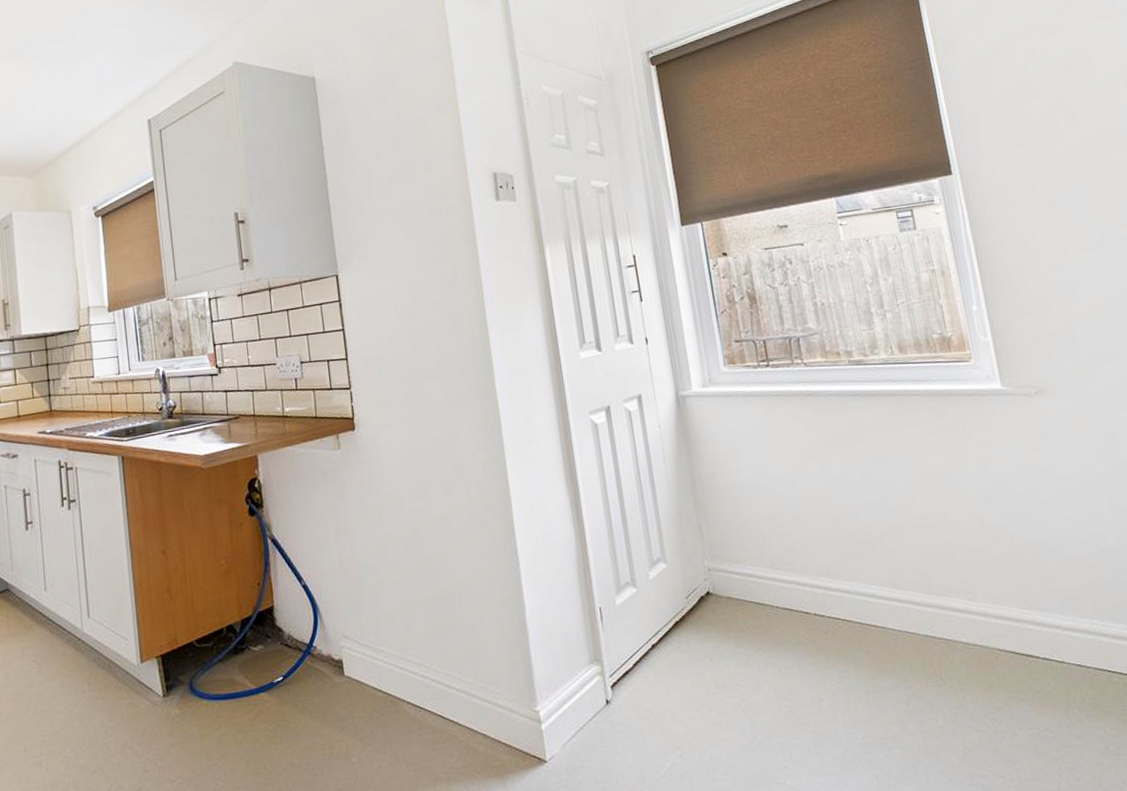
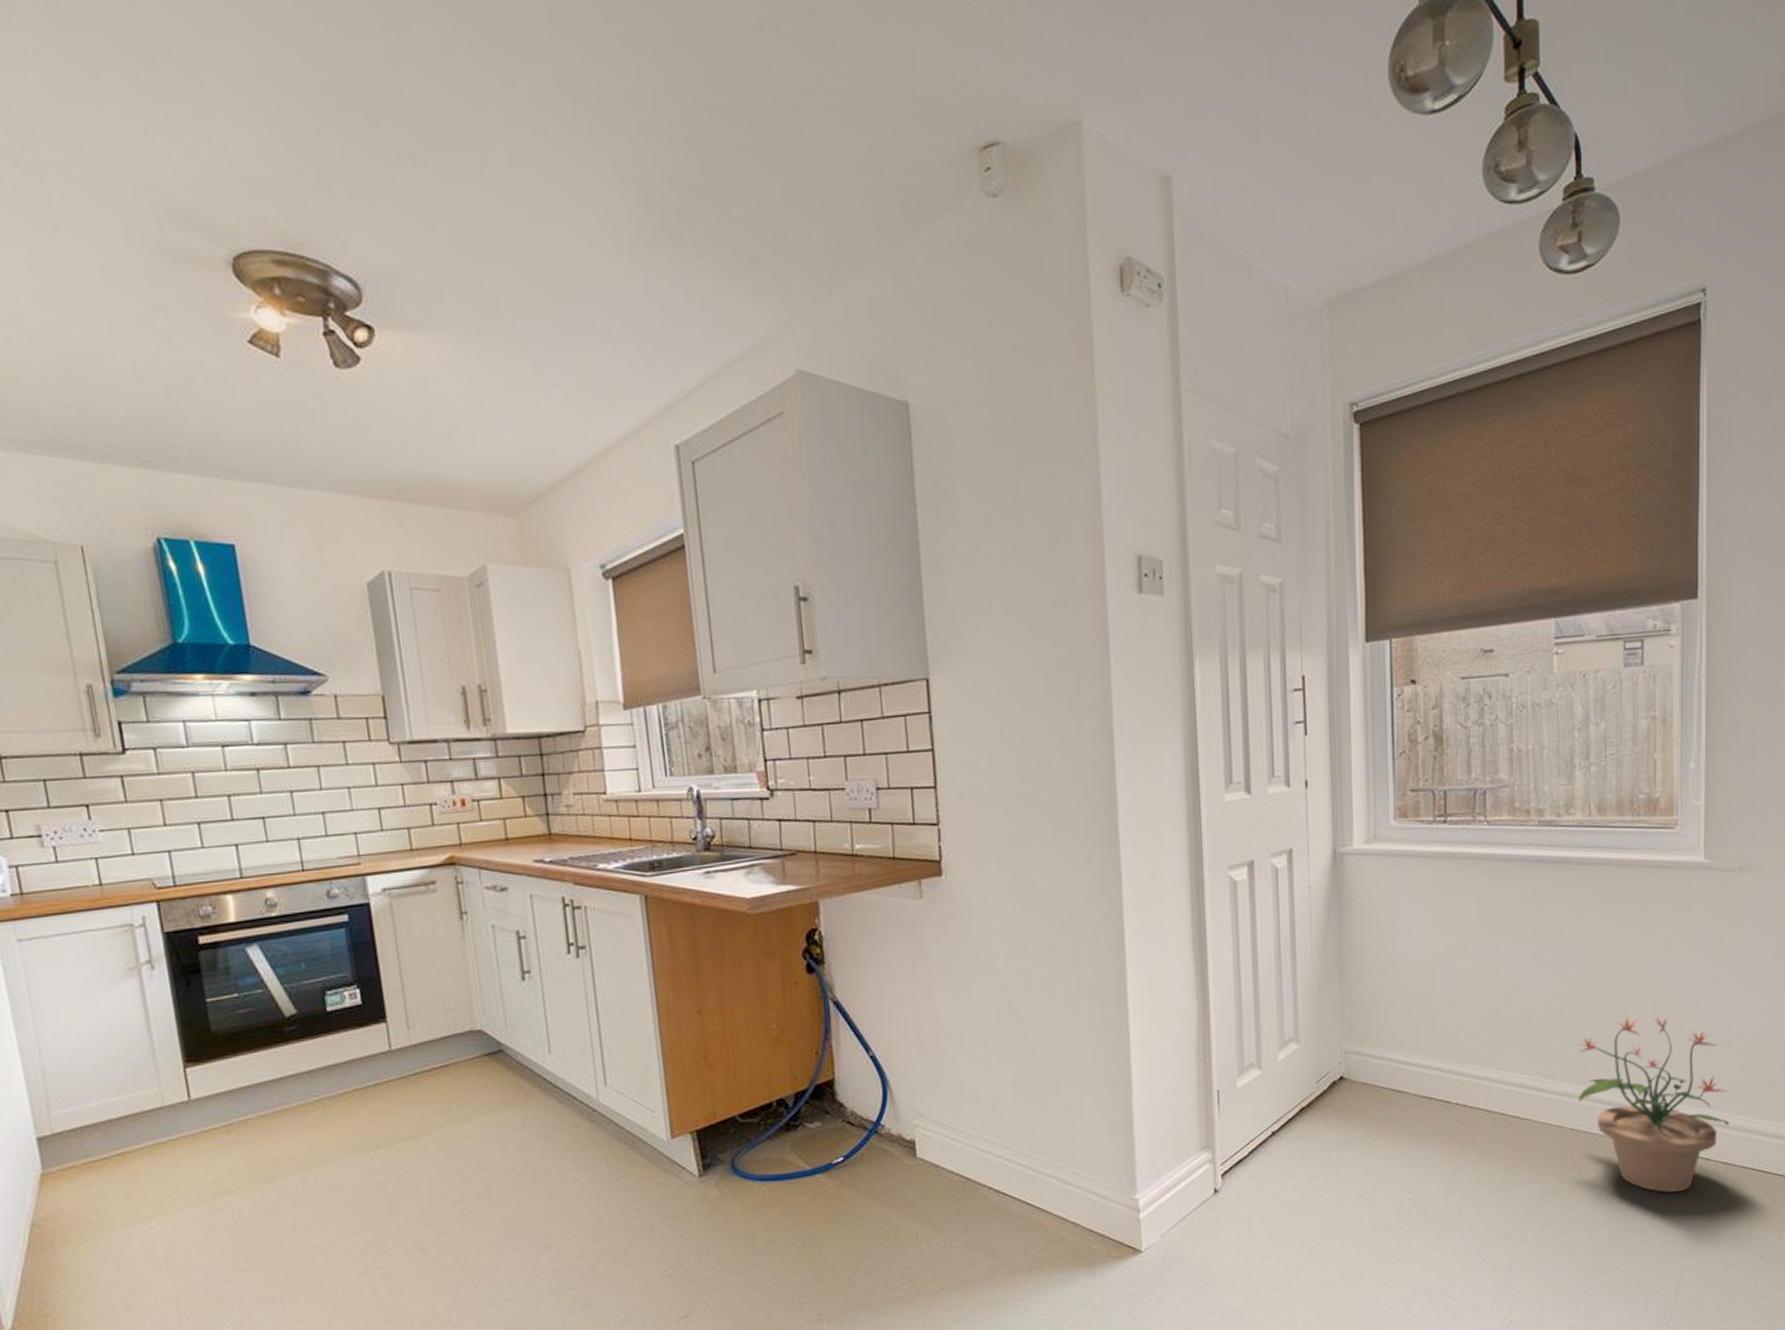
potted plant: none [918,528,1075,696] -> present [1578,1016,1729,1193]

